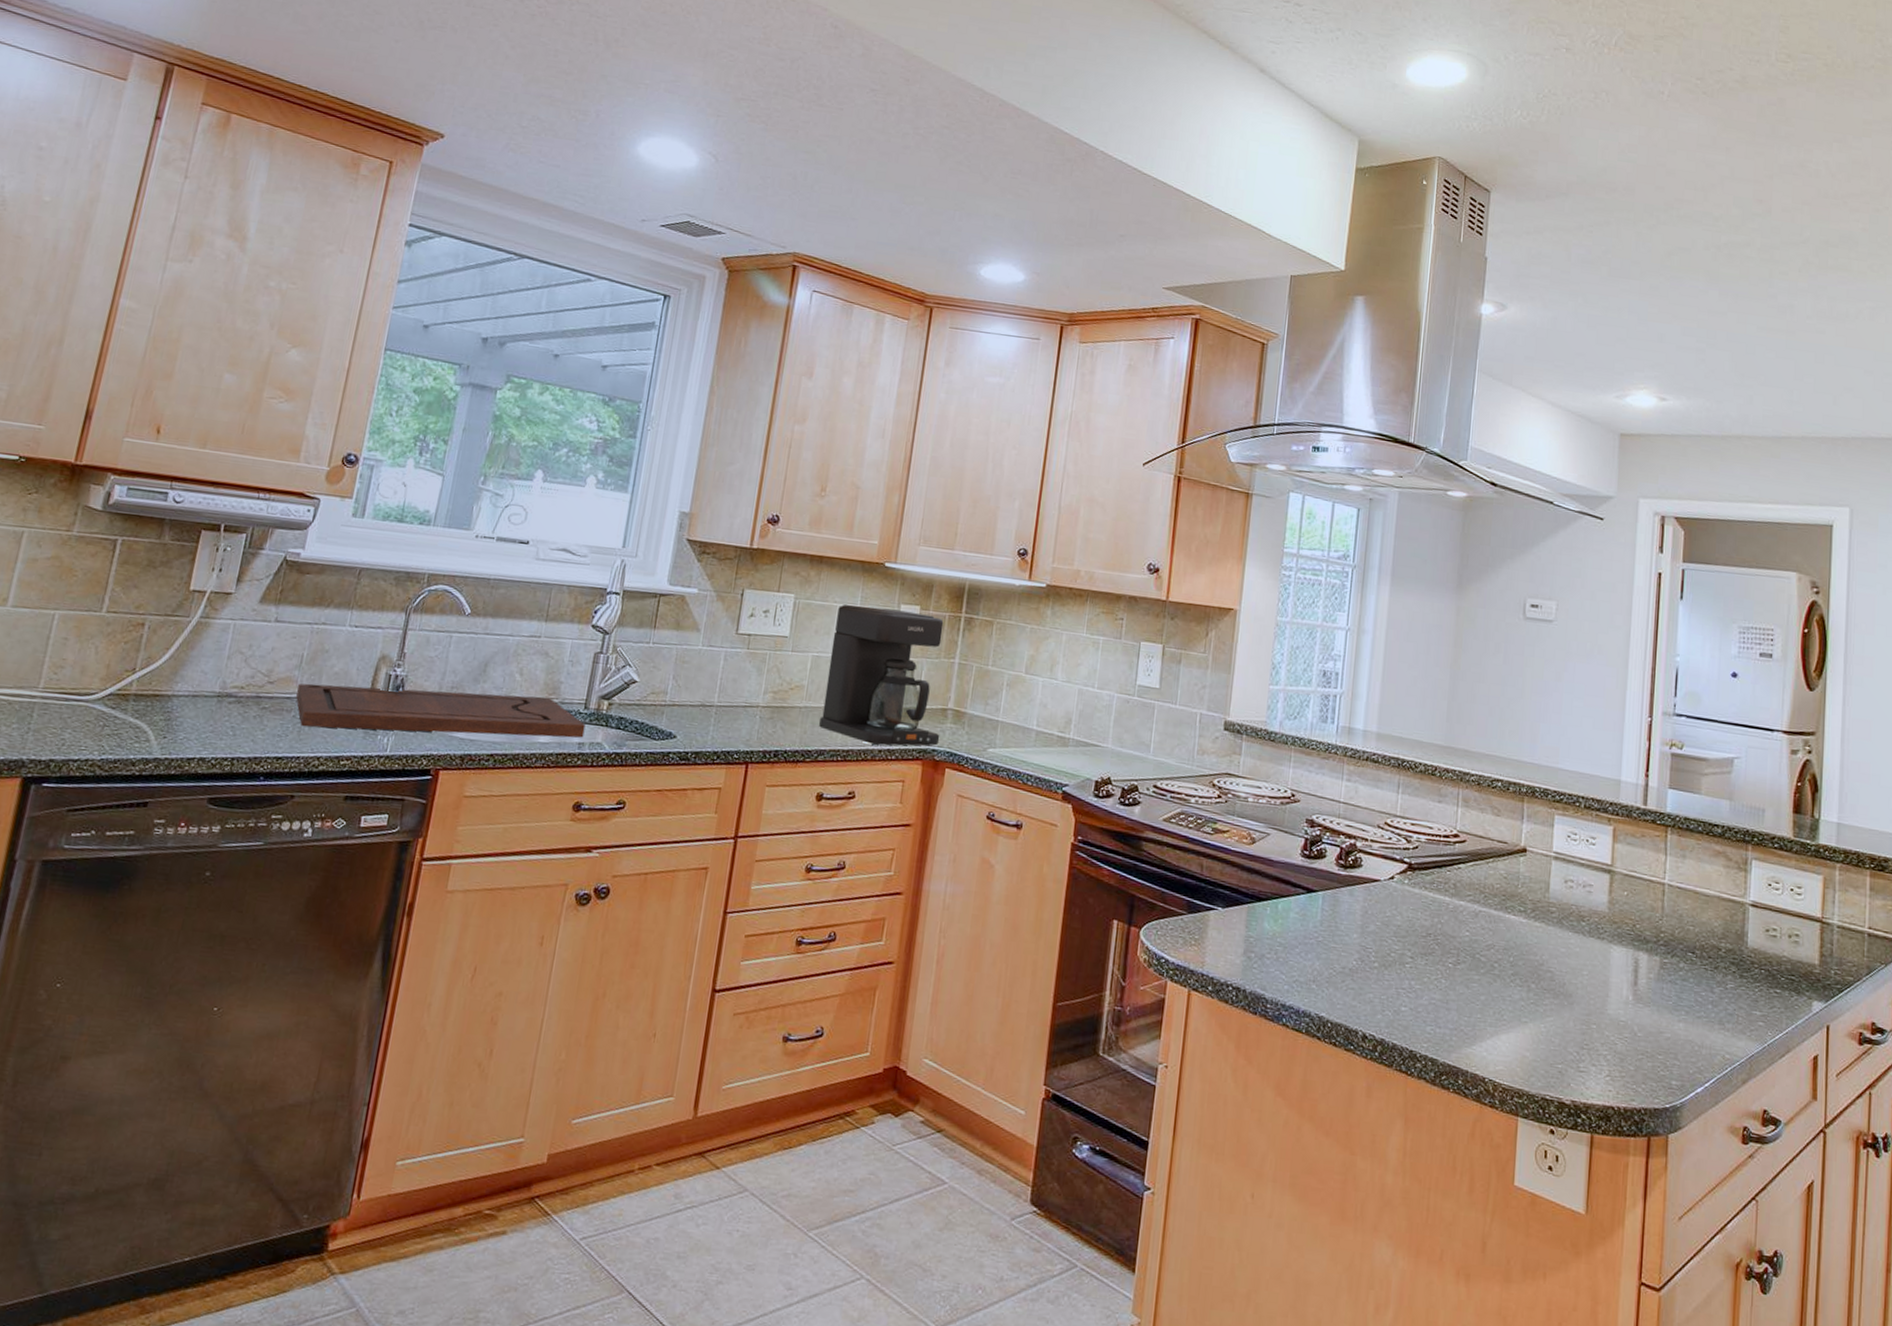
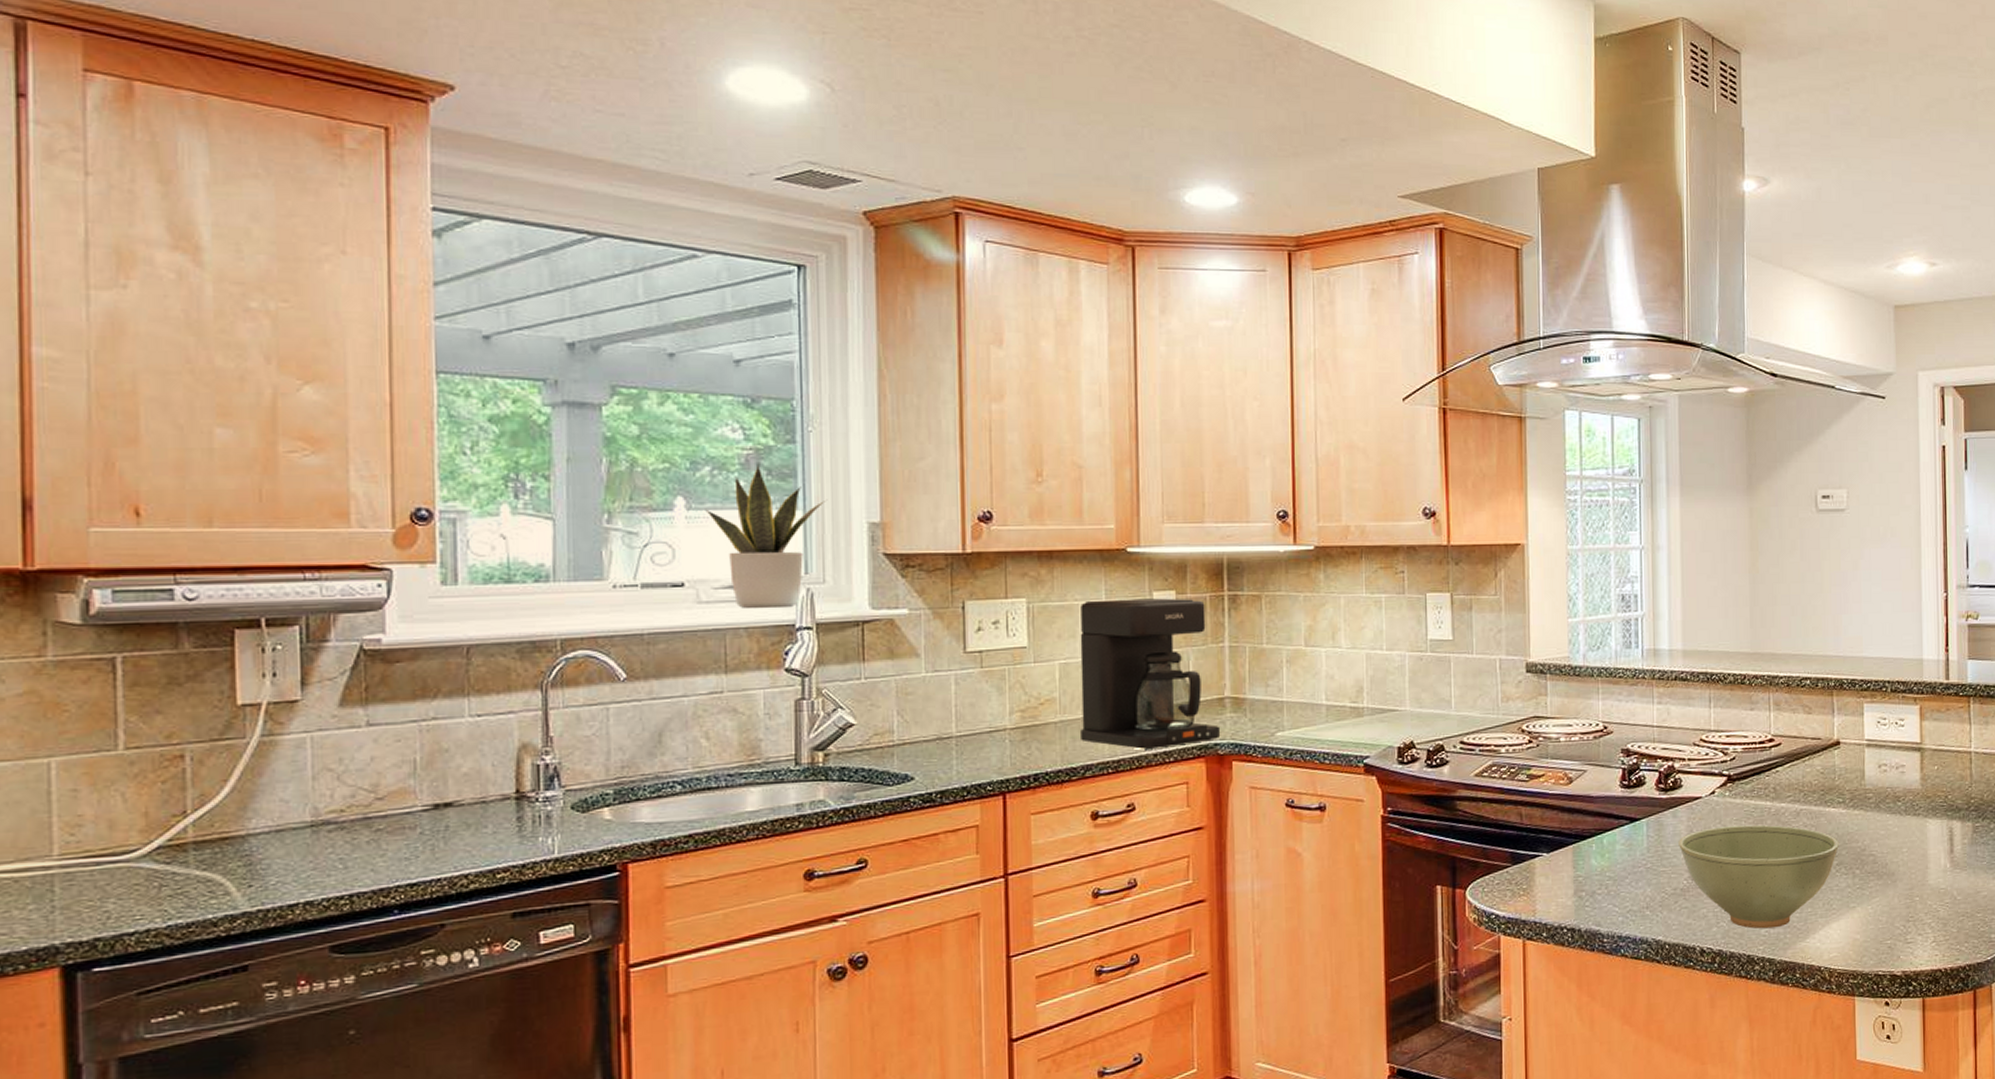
cutting board: present [296,683,586,738] -> none [418,759,801,844]
potted plant: none [556,451,652,575] -> present [705,463,828,610]
bowl: none [1352,913,1517,1028] -> present [1679,825,1840,929]

